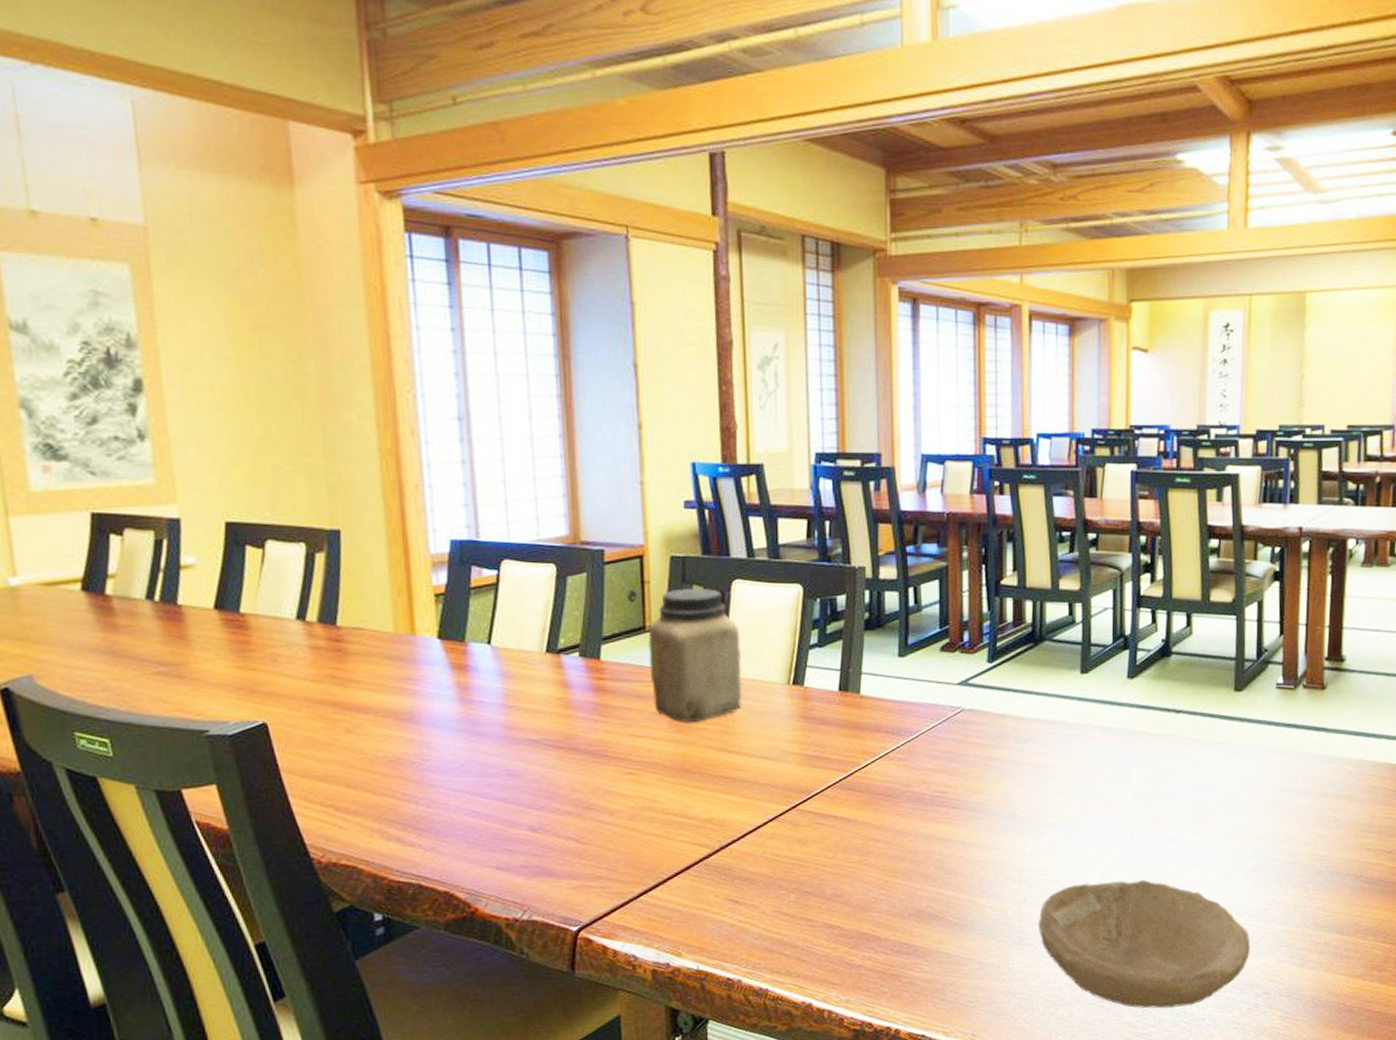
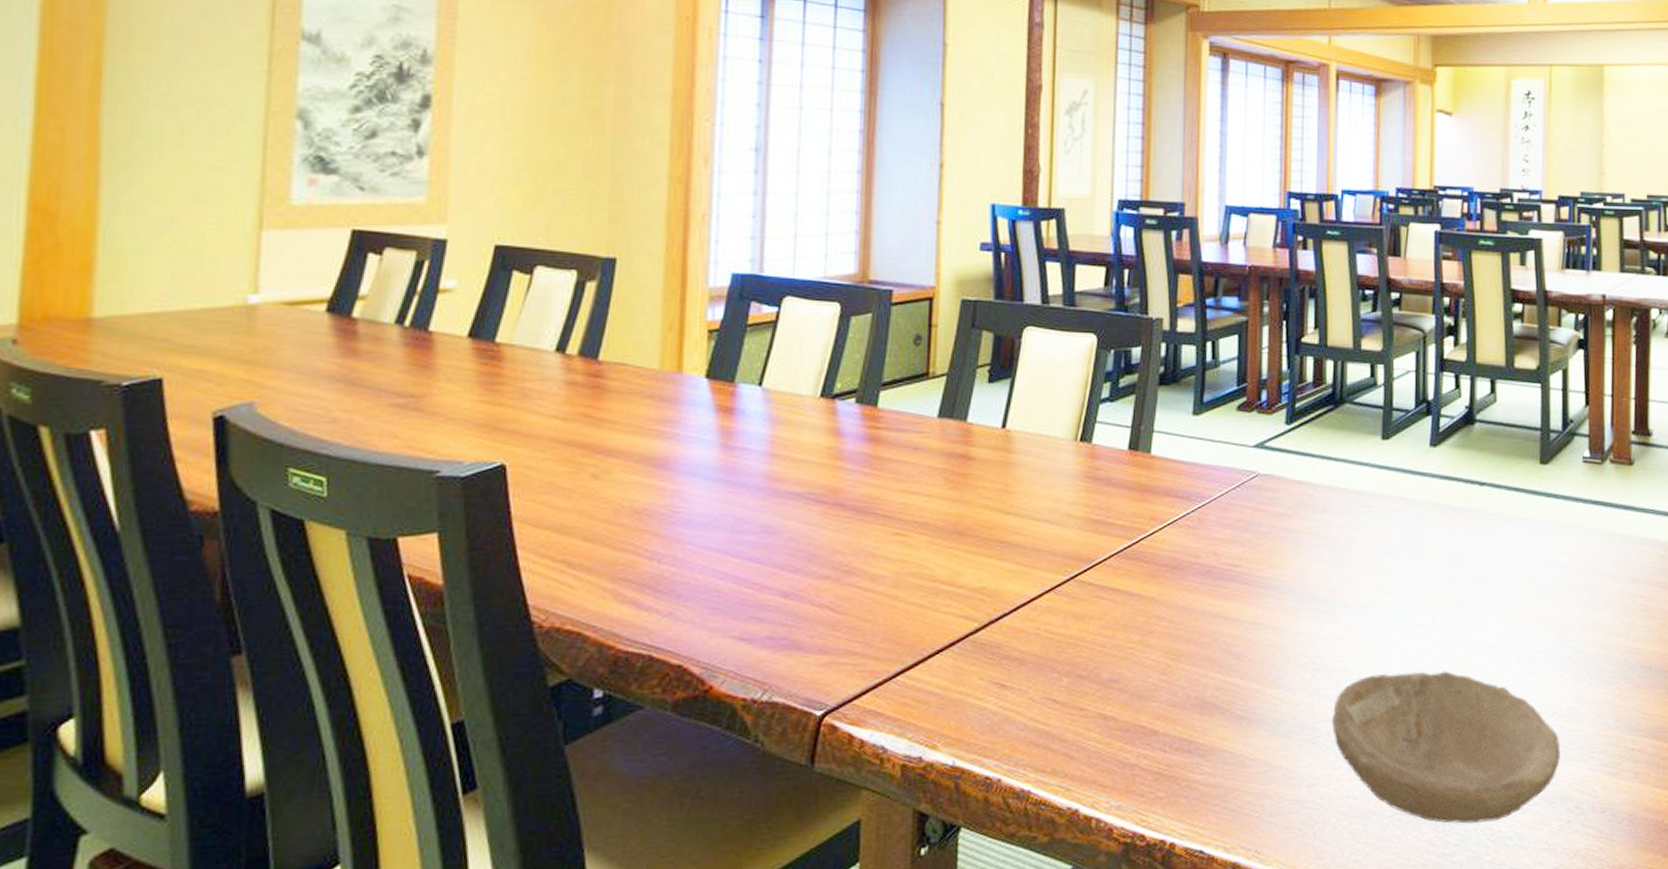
jar: present [648,587,742,723] -> none [929,334,1028,480]

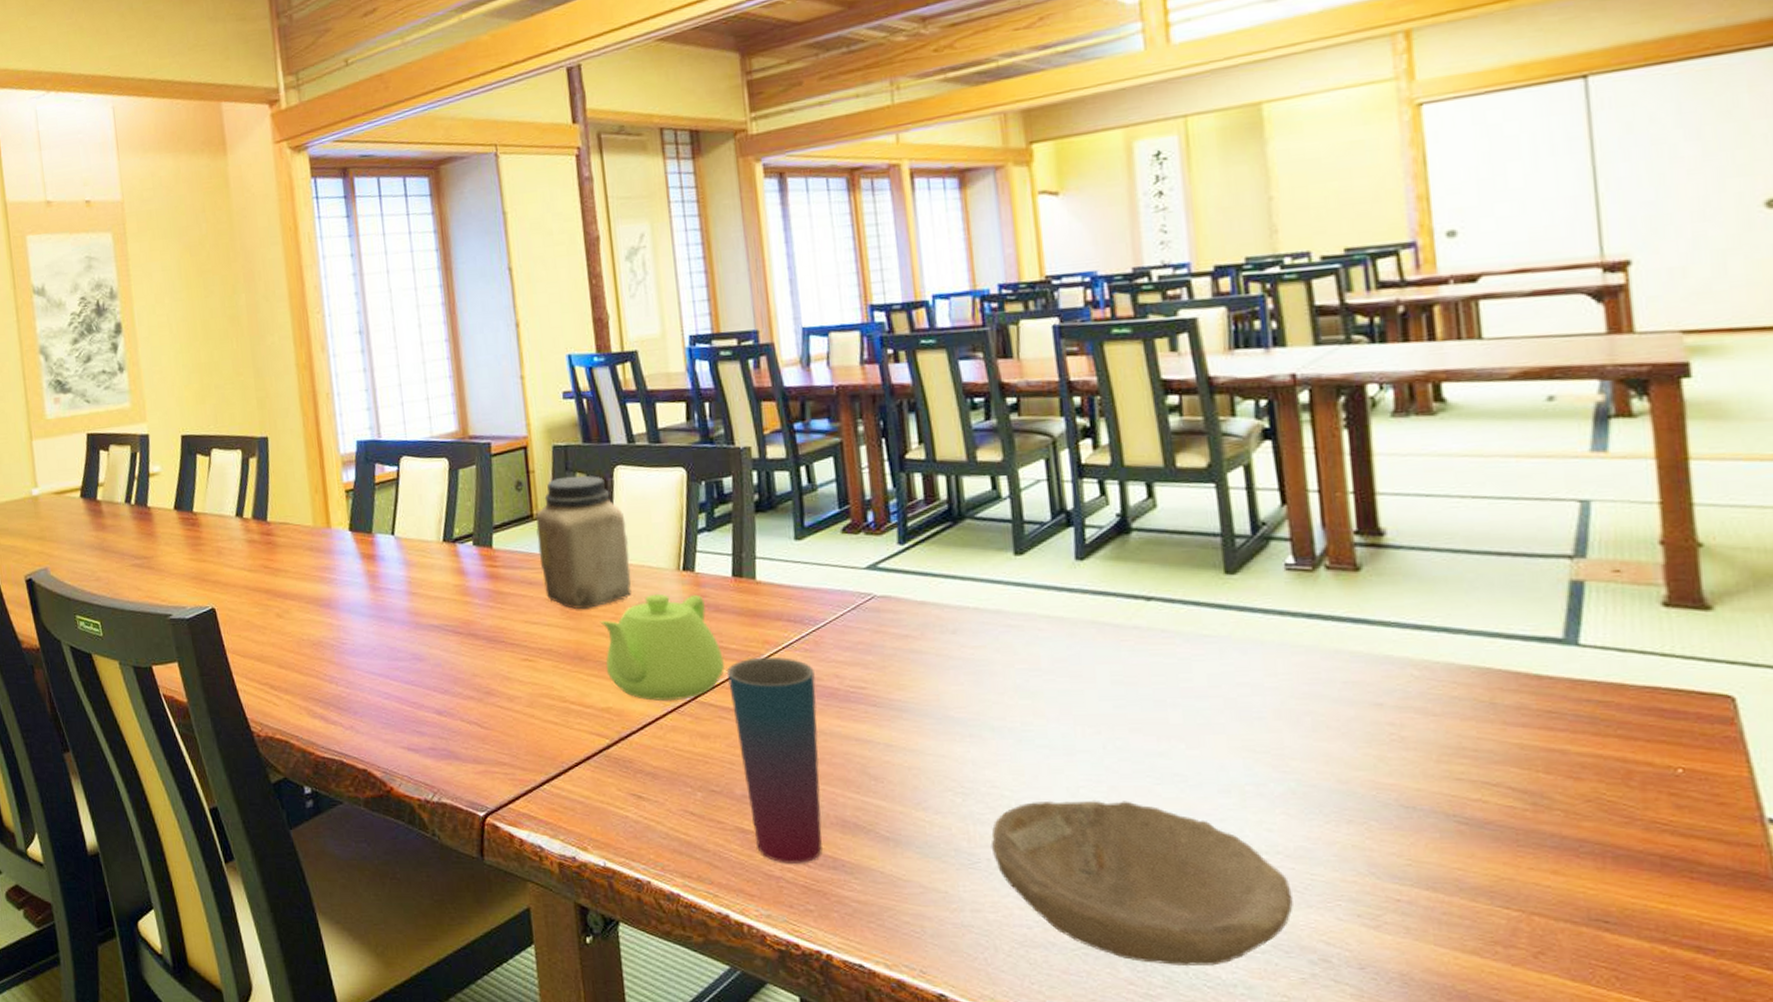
jar: none [929,334,1028,480] -> present [536,475,632,610]
teapot: none [985,464,1109,580] -> present [600,593,725,701]
cup: none [1110,533,1194,750] -> present [727,656,823,863]

